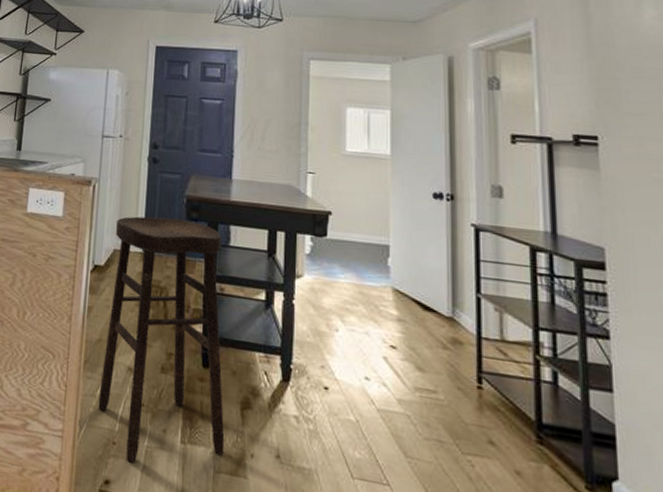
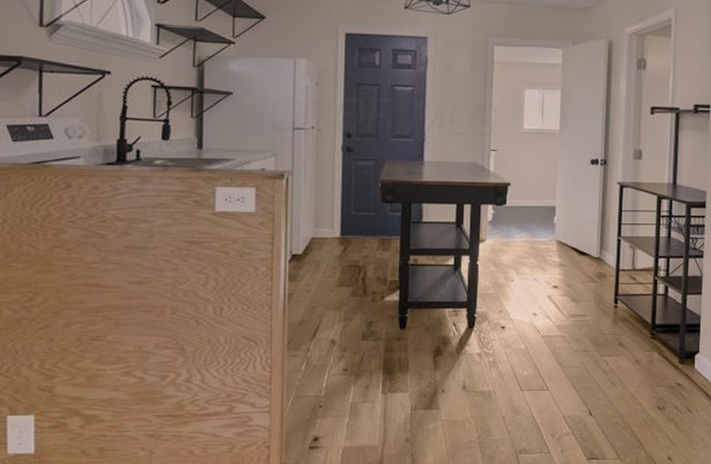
stool: present [98,216,225,463] -> none [304,202,420,419]

